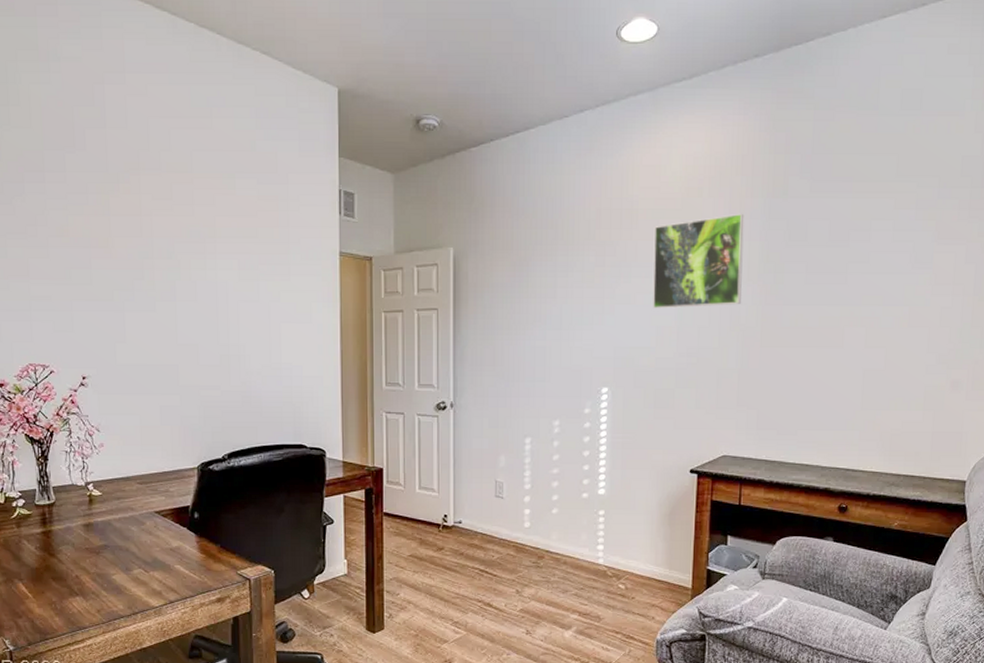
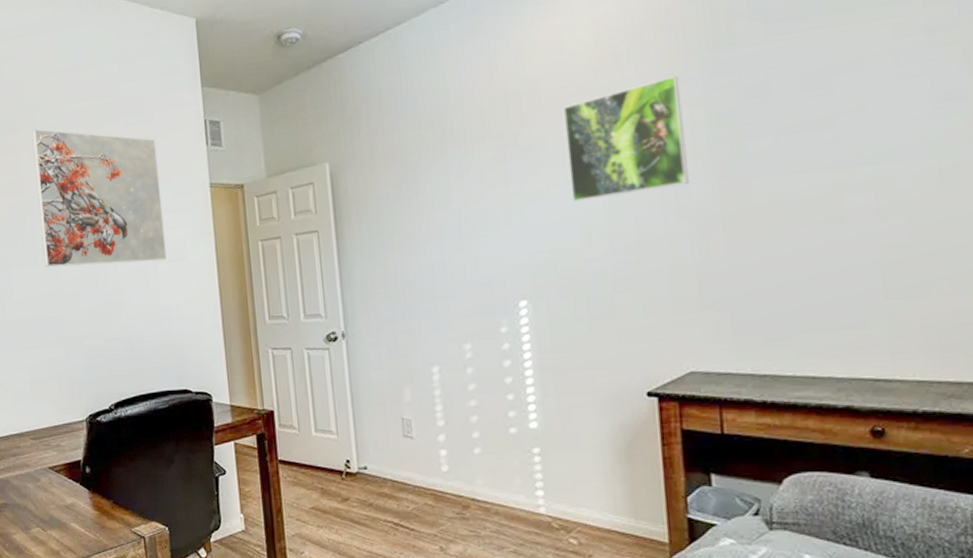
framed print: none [156,172,291,321] -> present [31,128,167,267]

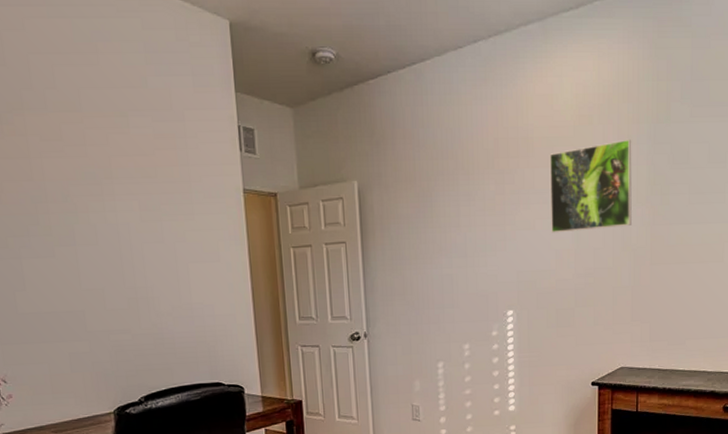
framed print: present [31,128,167,267] -> none [42,111,199,261]

